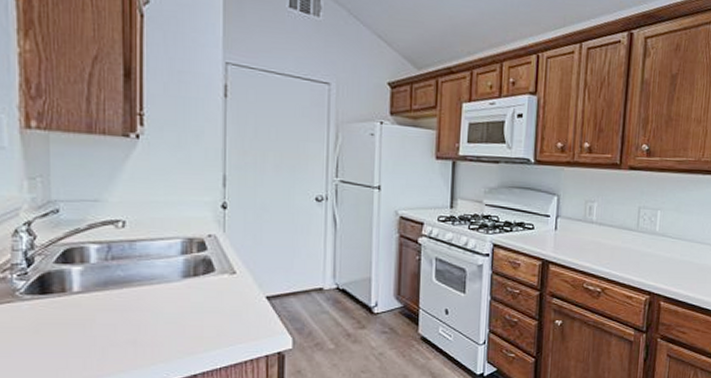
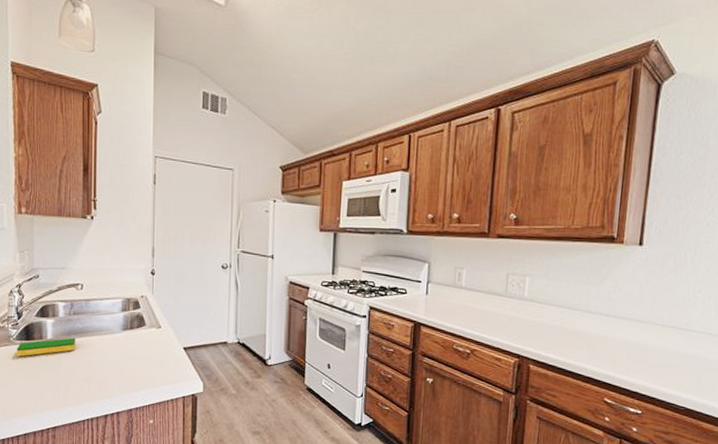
dish sponge: none [25,289,116,316] -> present [16,338,76,357]

